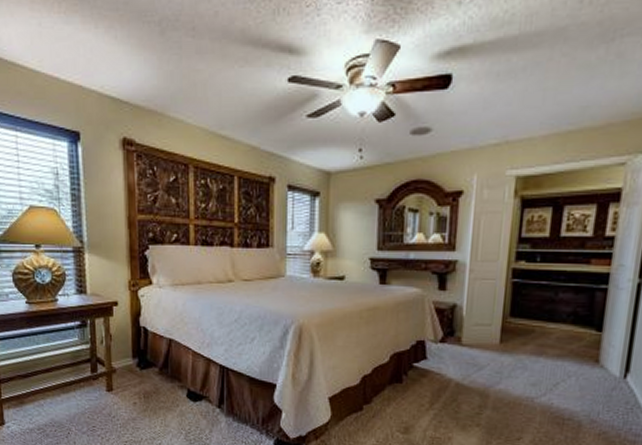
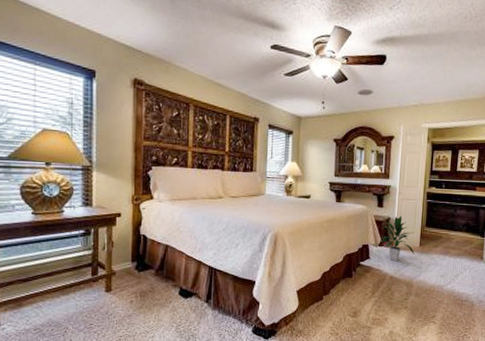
indoor plant: none [442,301,492,364] -> present [380,215,415,262]

